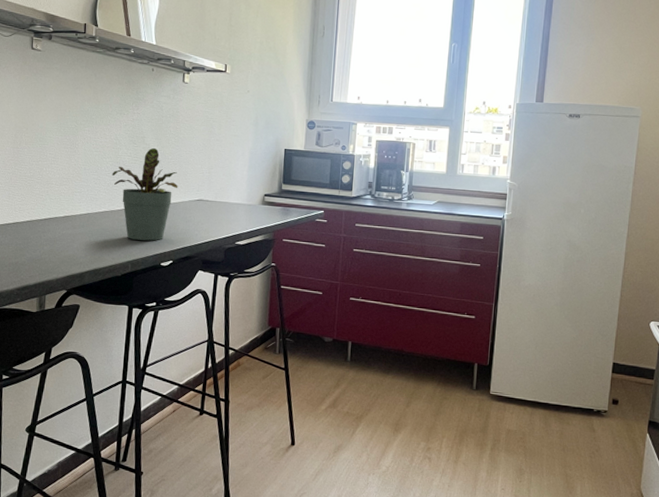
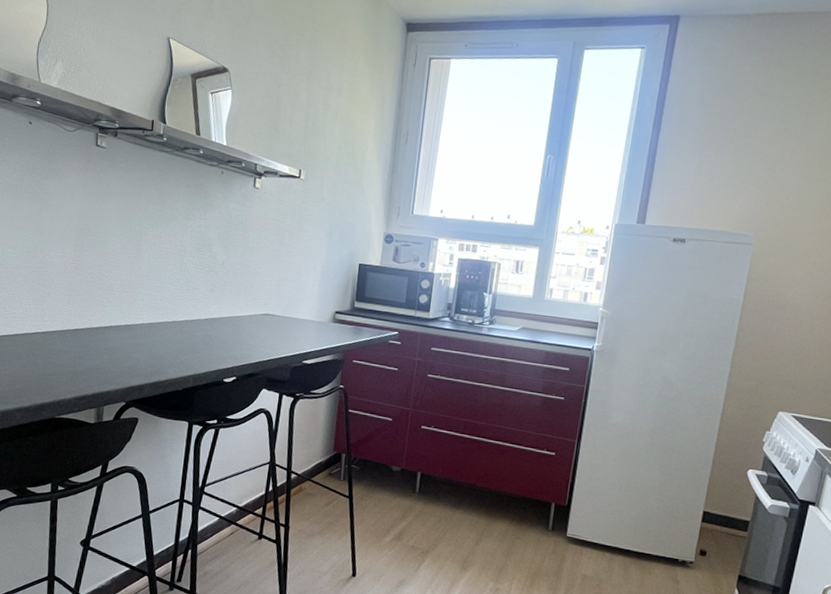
potted plant: present [112,147,178,241] -> none [175,256,245,356]

